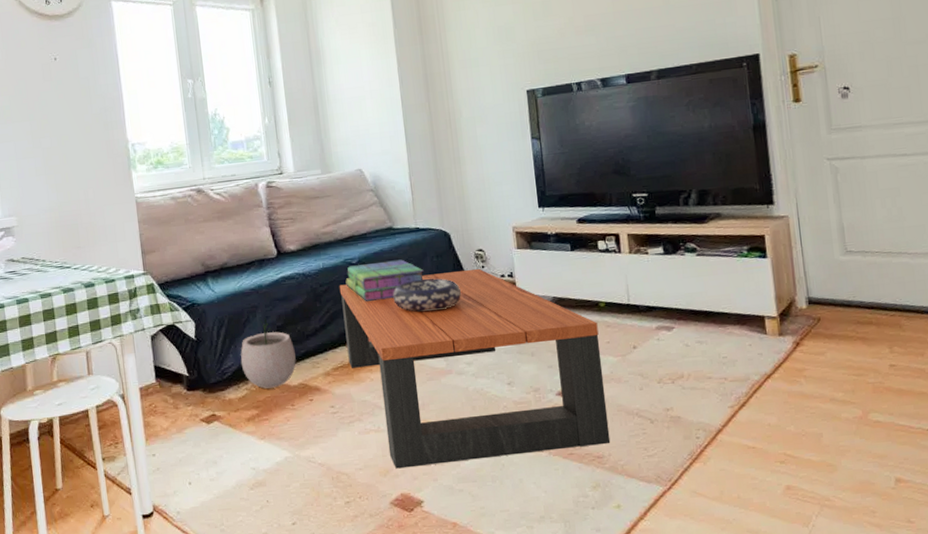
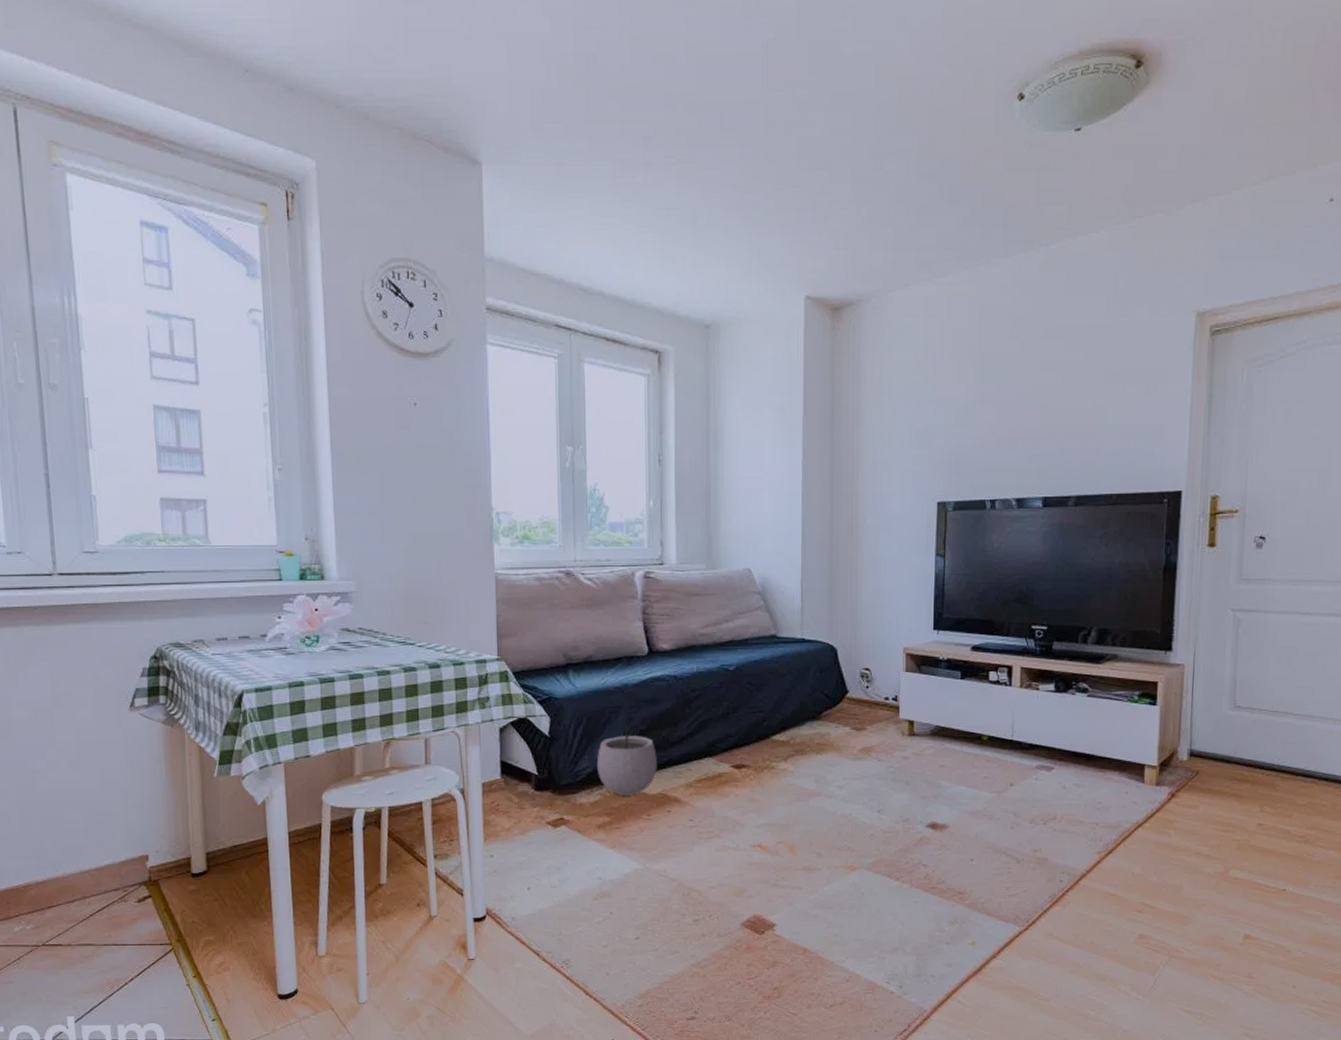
coffee table: present [339,268,611,469] -> none [712,688,978,890]
stack of books: present [345,259,424,301] -> none [719,671,805,712]
decorative bowl: present [393,278,462,312] -> none [769,695,842,729]

